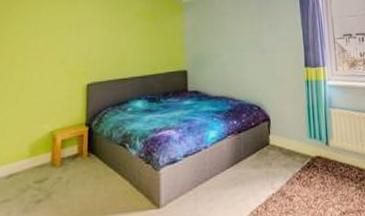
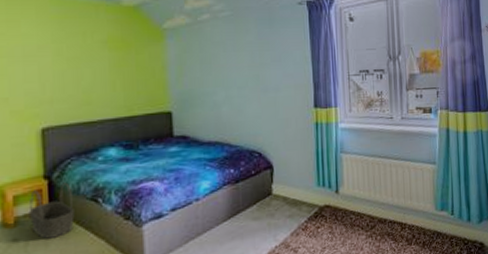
basket: none [72,129,107,178] -> present [28,182,75,239]

